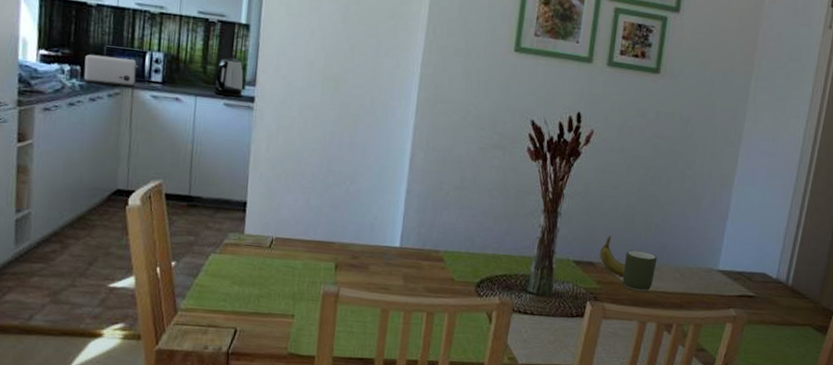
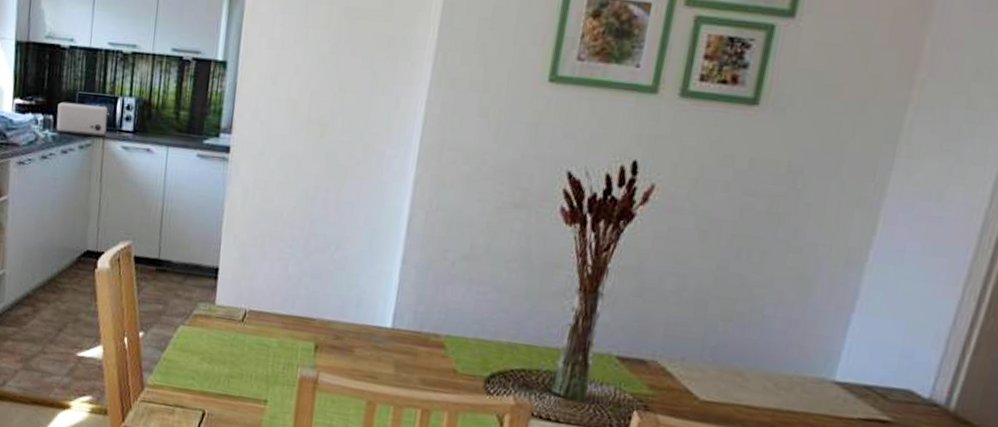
kettle: present [214,57,243,98] -> none [187,101,219,147]
fruit: present [599,235,626,277] -> none [654,326,692,382]
mug: present [622,250,658,291] -> none [686,347,741,403]

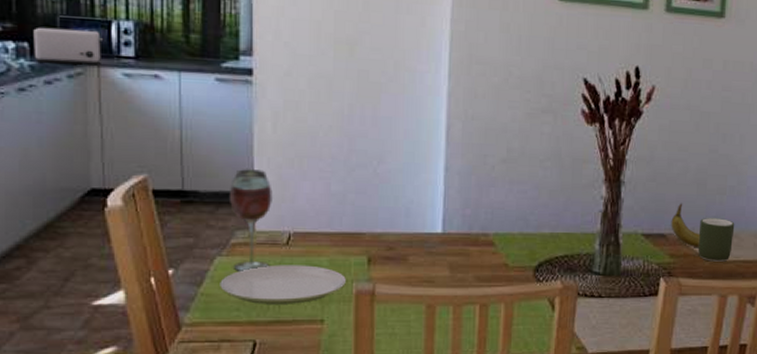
plate: none [180,339,292,381] -> present [220,265,346,304]
wineglass: none [194,243,235,343] -> present [230,169,273,271]
fruit: none [654,326,692,382] -> present [671,203,701,247]
mug: none [686,347,741,403] -> present [698,218,735,262]

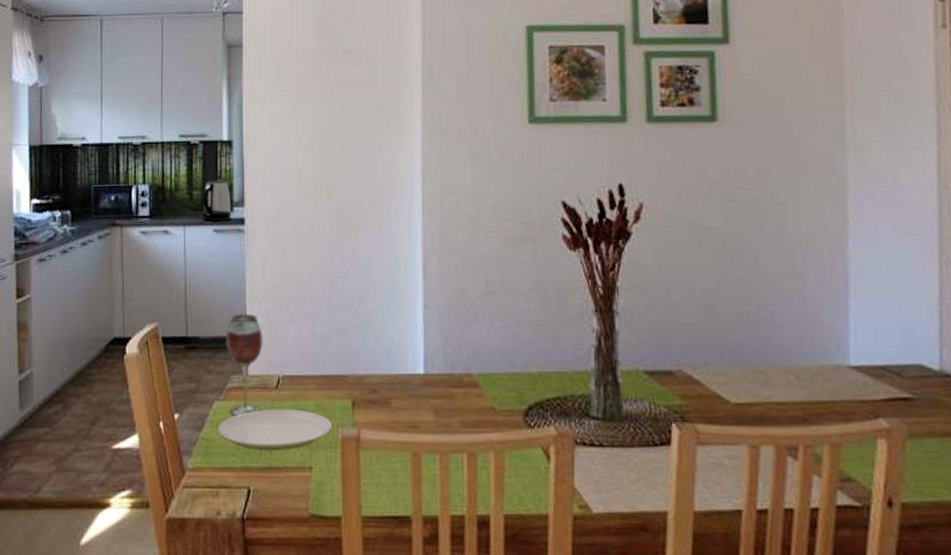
toaster: present [33,27,104,66] -> none [74,195,126,228]
kettle: none [202,23,238,71] -> present [203,179,232,222]
fruit: present [671,203,701,247] -> none [678,334,717,386]
mug: present [698,218,735,262] -> none [714,351,759,404]

